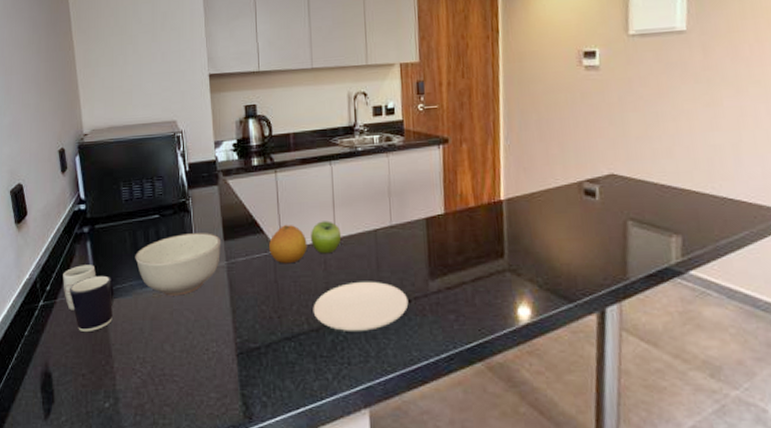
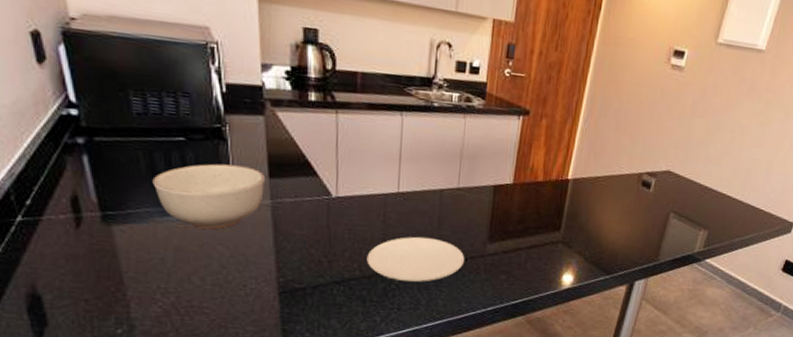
mug: present [63,265,97,311] -> none [49,181,99,231]
mug: present [69,275,115,333] -> none [59,195,126,257]
fruit: present [269,224,307,264] -> none [323,170,367,212]
fruit: present [310,221,342,254] -> none [370,173,405,207]

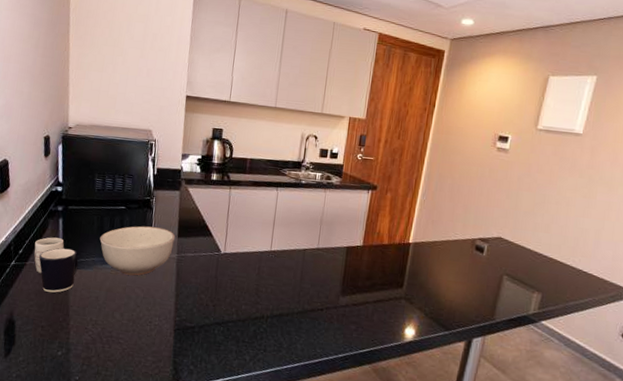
mug: none [49,181,99,231] -> present [34,237,65,273]
mug: none [59,195,126,257] -> present [38,248,79,294]
plate: present [366,236,465,283] -> none [242,287,321,328]

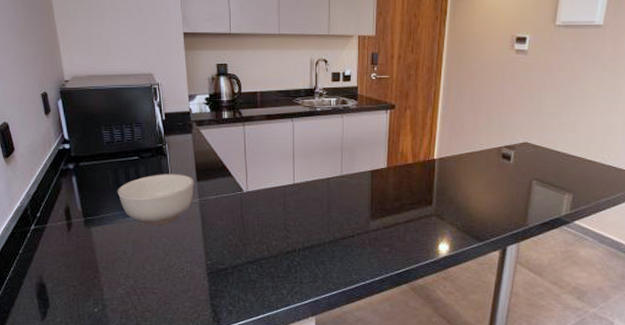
mug: present [34,237,65,273] -> none [51,196,83,234]
mug: present [38,248,79,294] -> none [57,206,100,253]

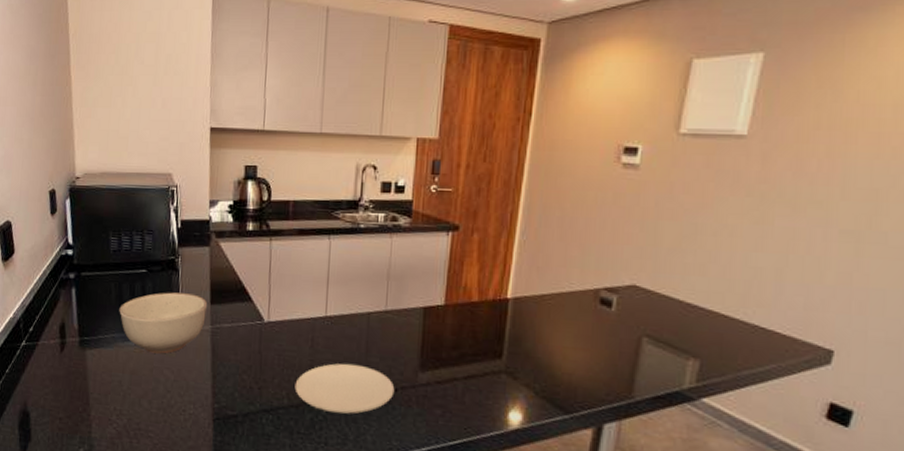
plate: none [273,219,352,259] -> present [294,363,395,415]

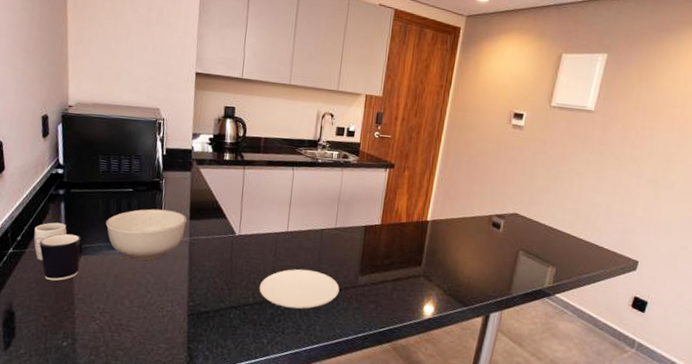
mug: none [45,311,80,355] -> present [33,222,68,261]
mug: none [51,323,97,379] -> present [39,233,83,282]

